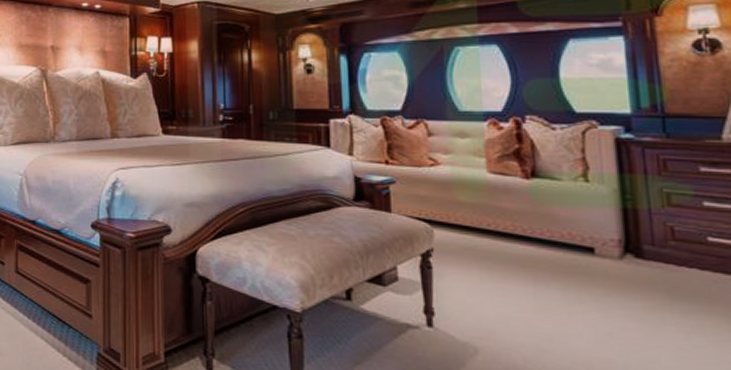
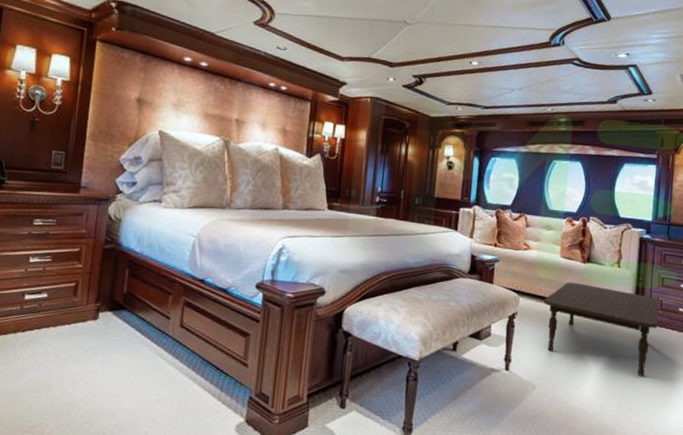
coffee table: none [471,205,673,339] -> present [543,282,658,376]

